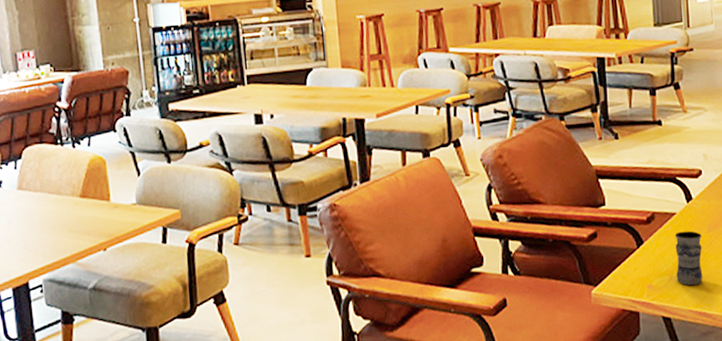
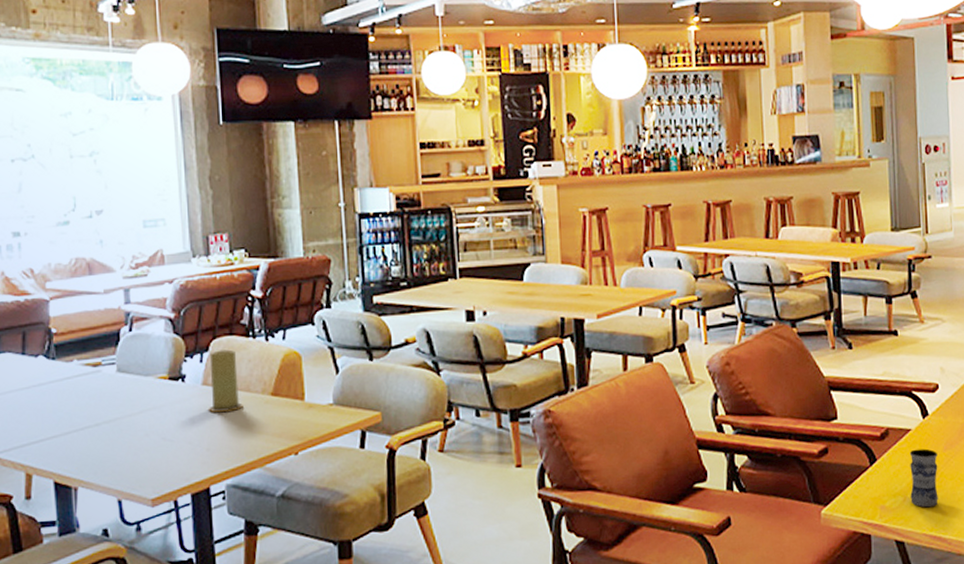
candle: none [22,157,55,214] -> present [208,349,243,412]

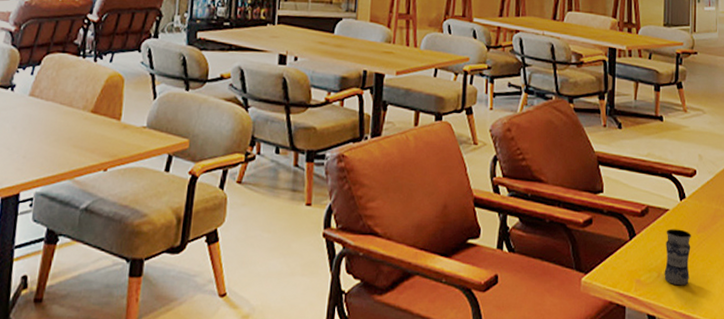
candle: present [208,349,243,412] -> none [30,65,65,123]

